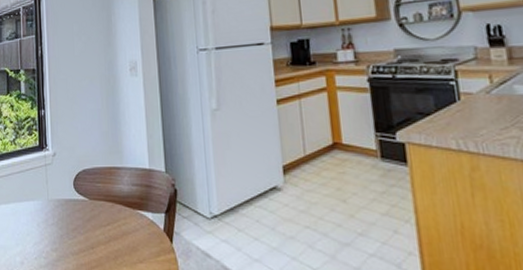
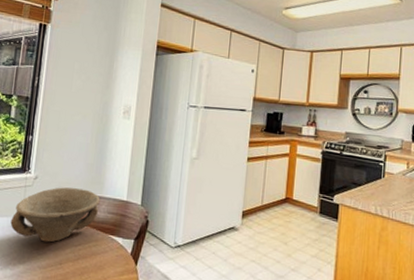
bowl: none [37,161,122,225] -> present [10,187,100,243]

